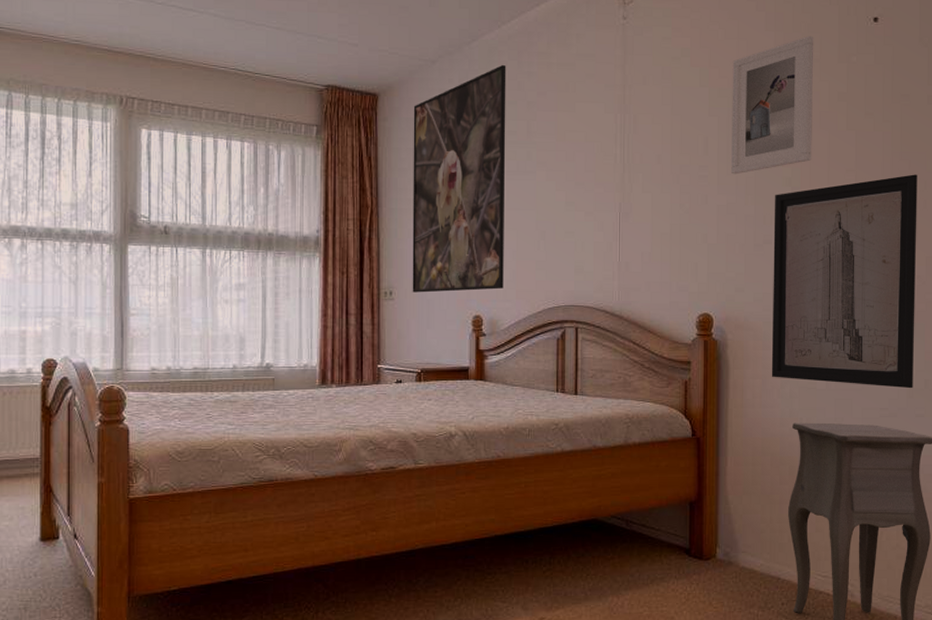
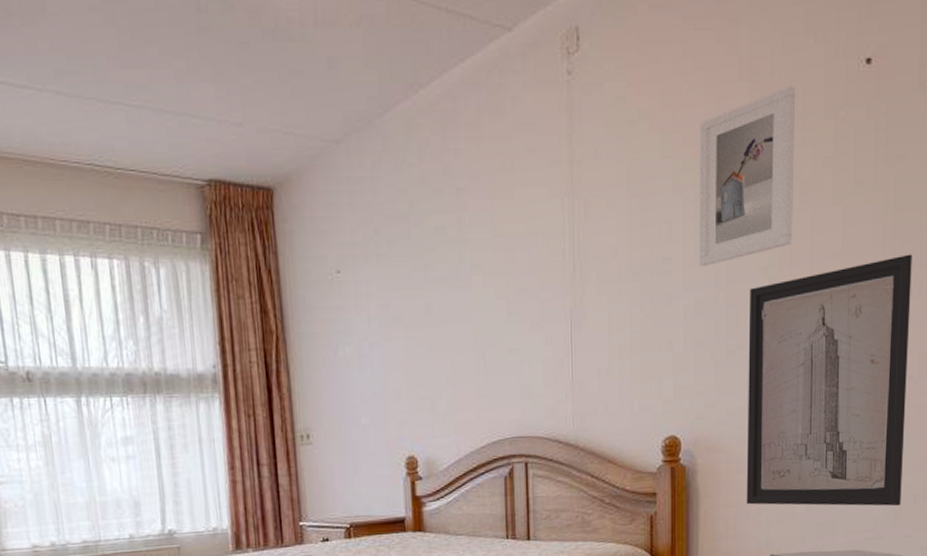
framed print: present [412,64,506,293] -> none [317,141,440,434]

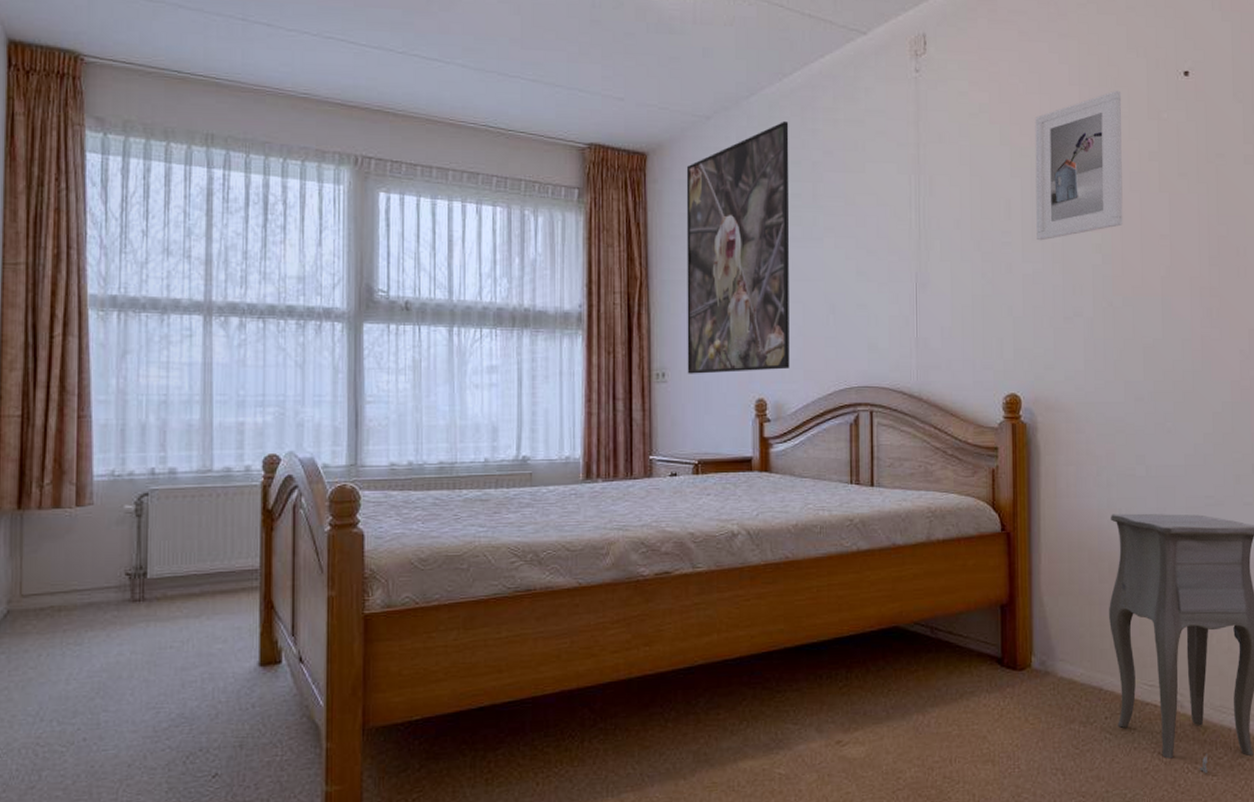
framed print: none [317,141,440,434] -> present [686,120,790,374]
wall art: present [746,254,912,507] -> none [1084,240,1240,474]

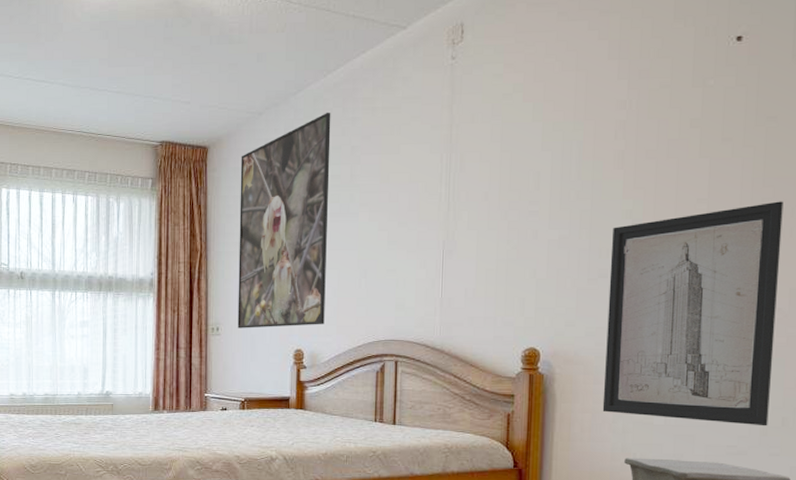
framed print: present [1034,90,1123,241] -> none [565,61,665,209]
wall art: none [1084,240,1240,474] -> present [602,201,784,427]

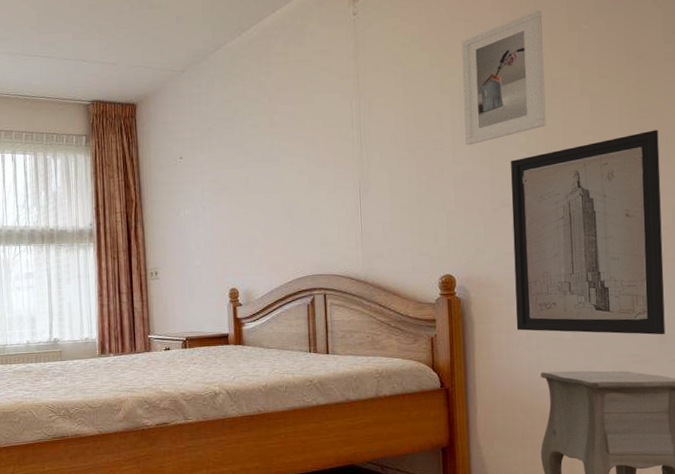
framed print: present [237,112,331,328] -> none [167,67,256,272]
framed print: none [565,61,665,209] -> present [461,10,546,146]

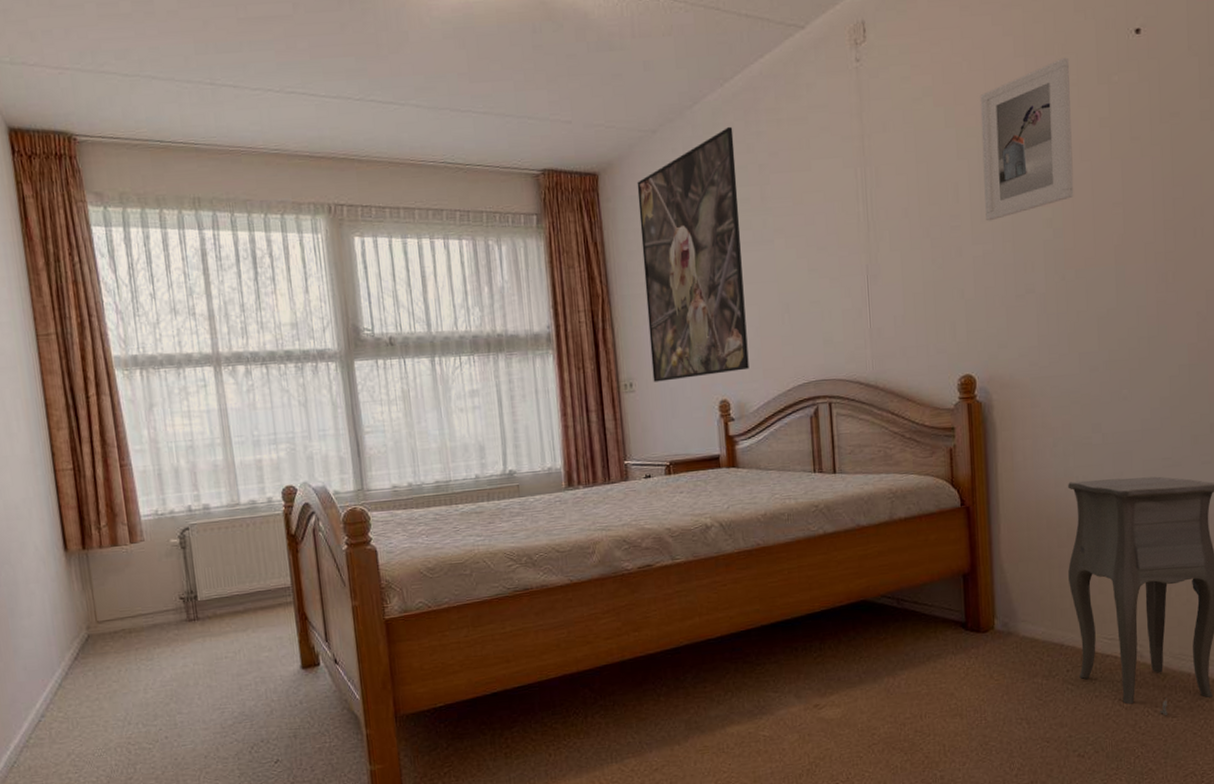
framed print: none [167,67,256,272] -> present [637,126,749,382]
wall art: present [510,130,665,335] -> none [1035,200,1198,437]

